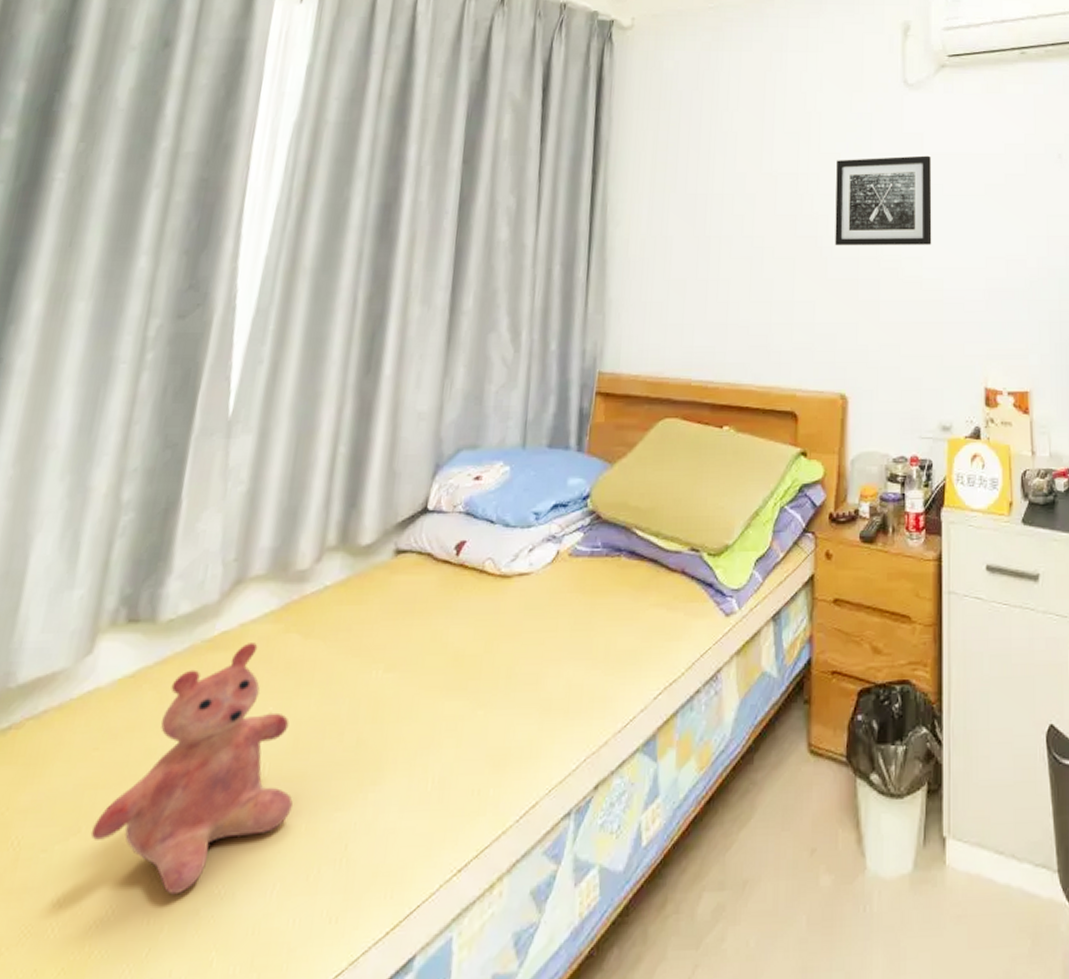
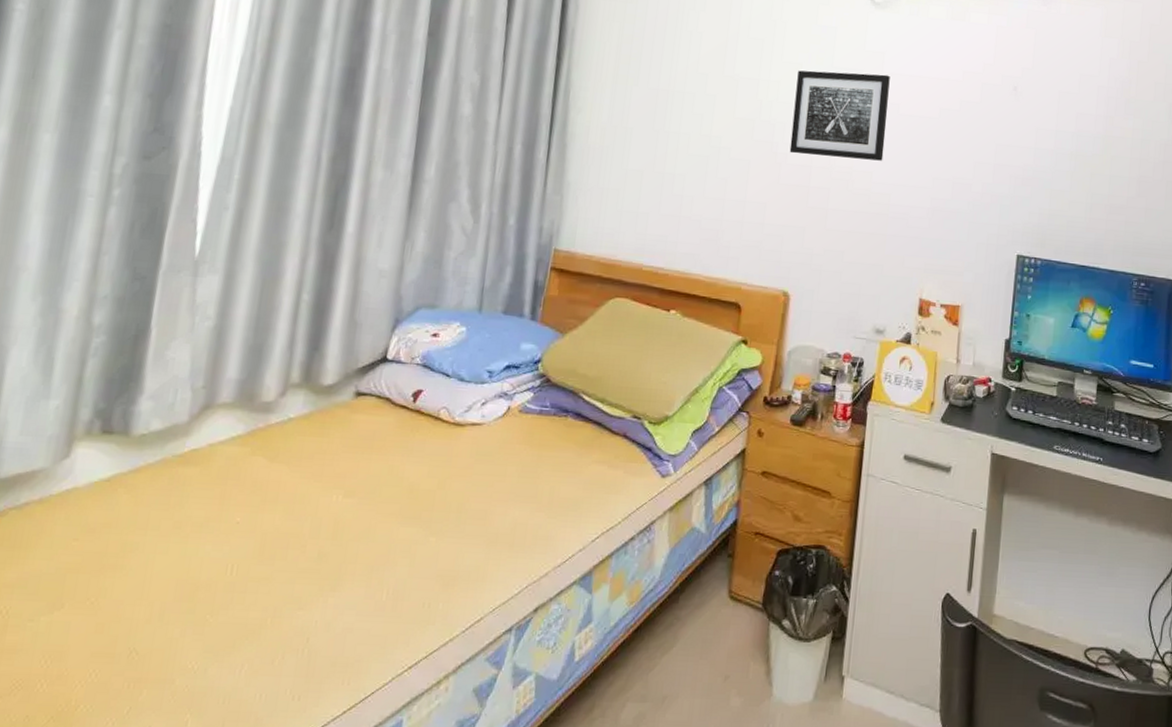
teddy bear: present [90,643,293,895] -> none [73,461,259,666]

